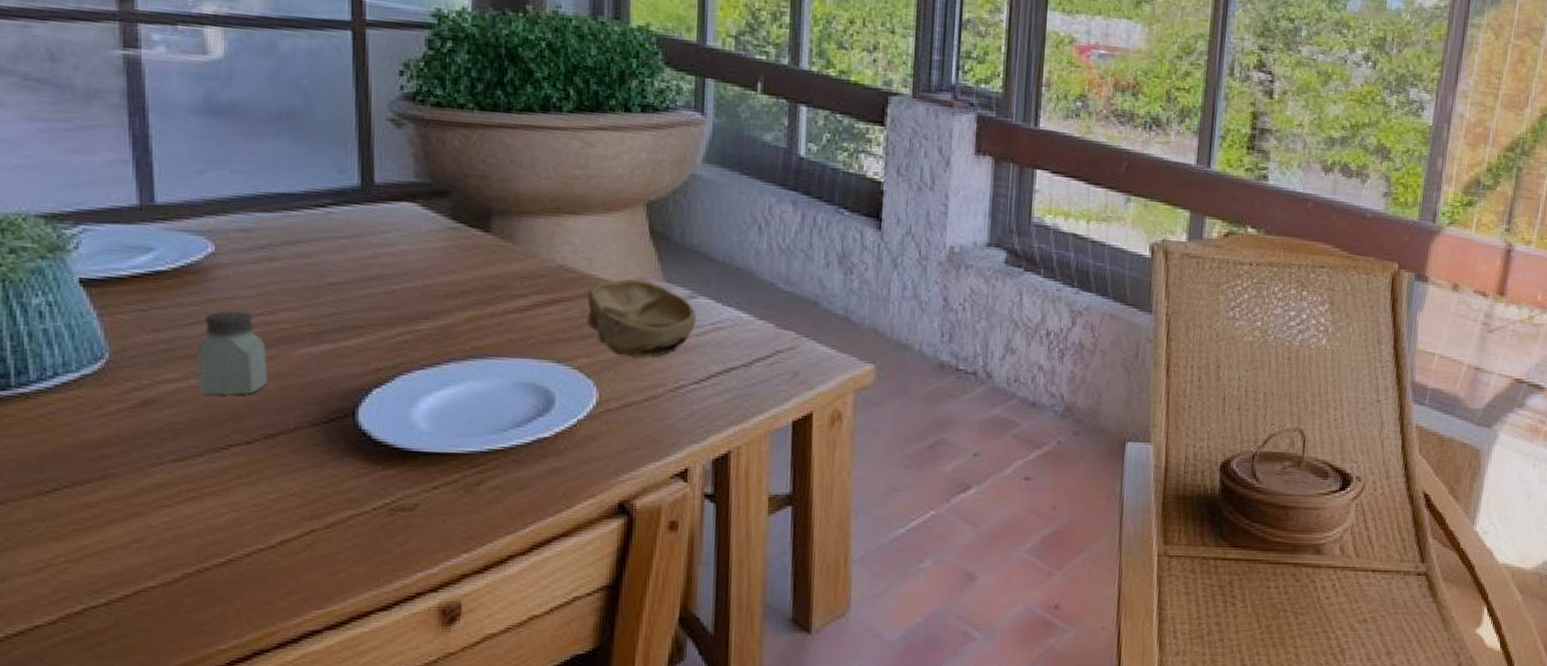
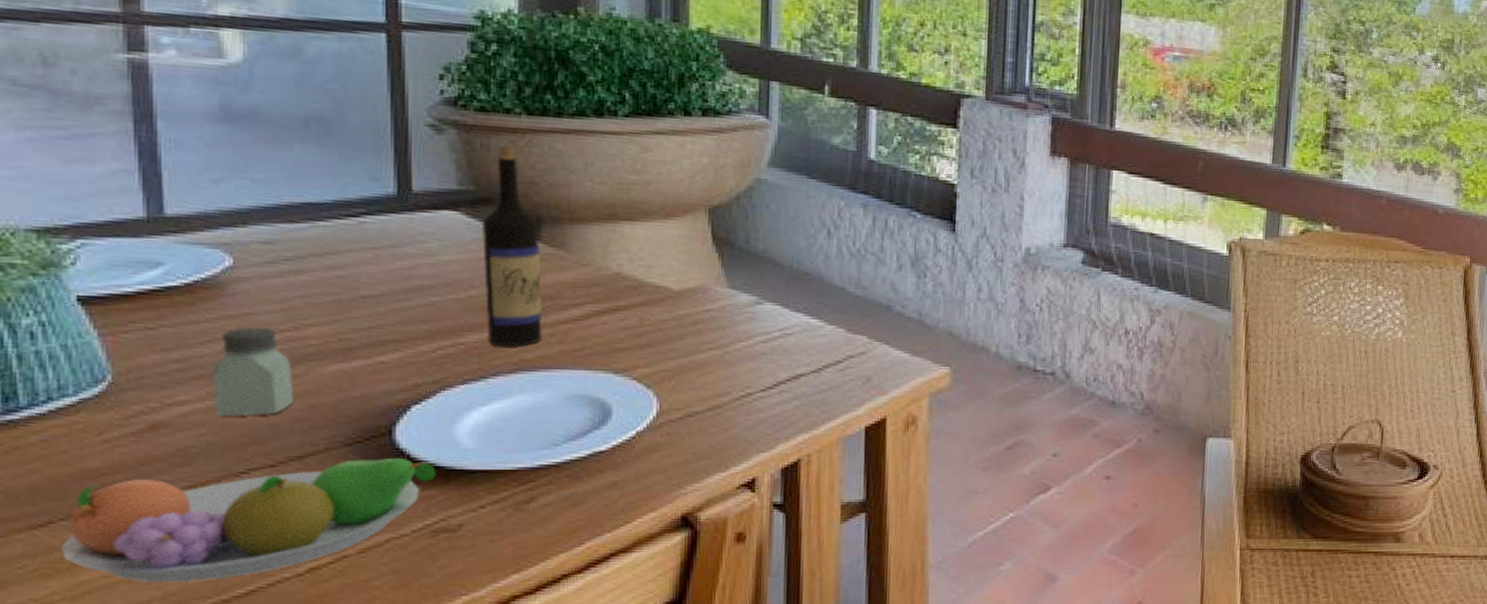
fruit bowl: none [66,439,394,551] -> present [61,458,436,583]
wine bottle: none [436,140,492,335] -> present [481,146,543,347]
bowl: present [586,278,696,358] -> none [645,285,763,367]

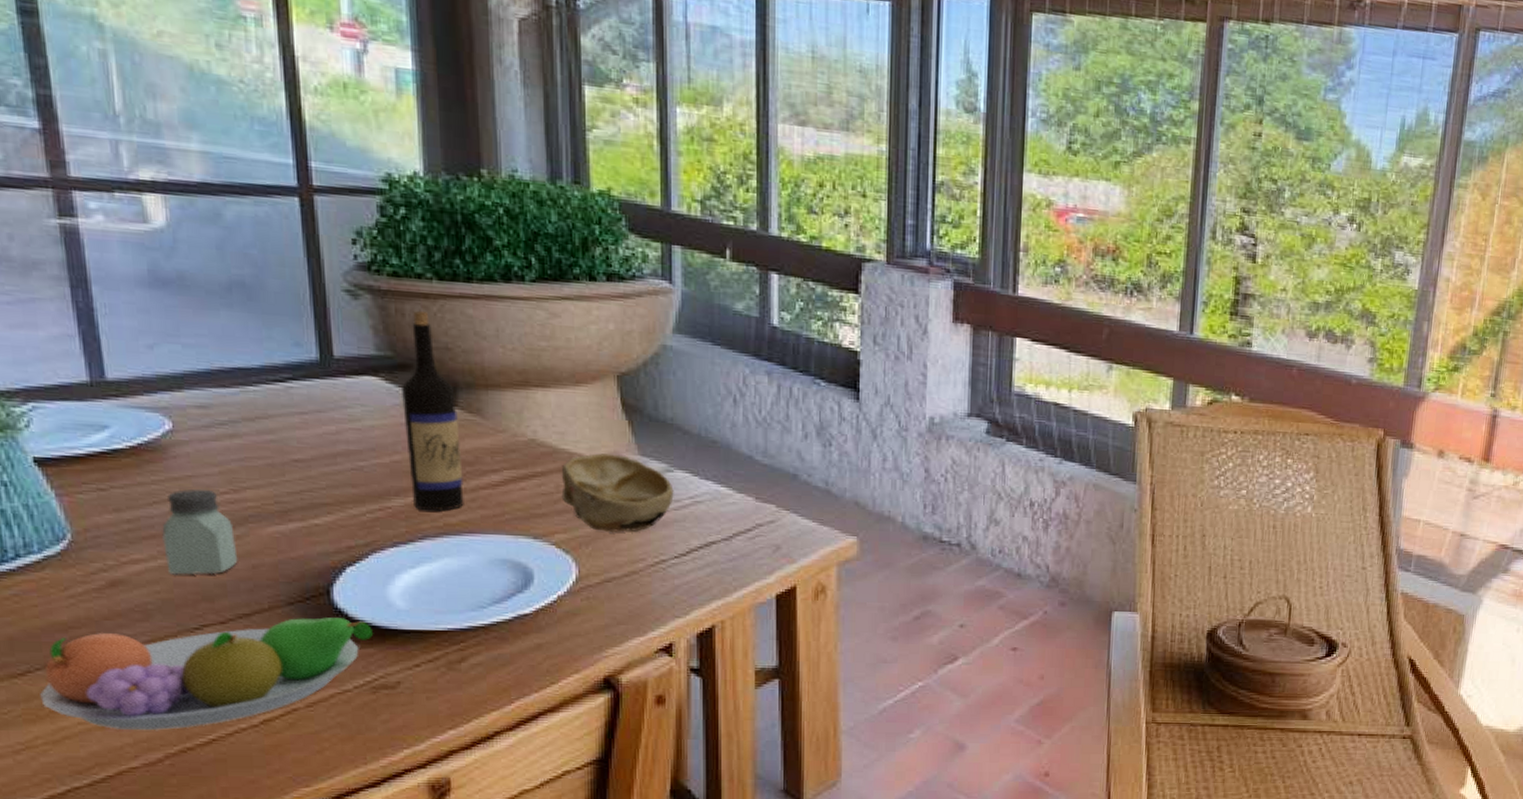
bowl: none [645,285,763,367] -> present [561,452,674,533]

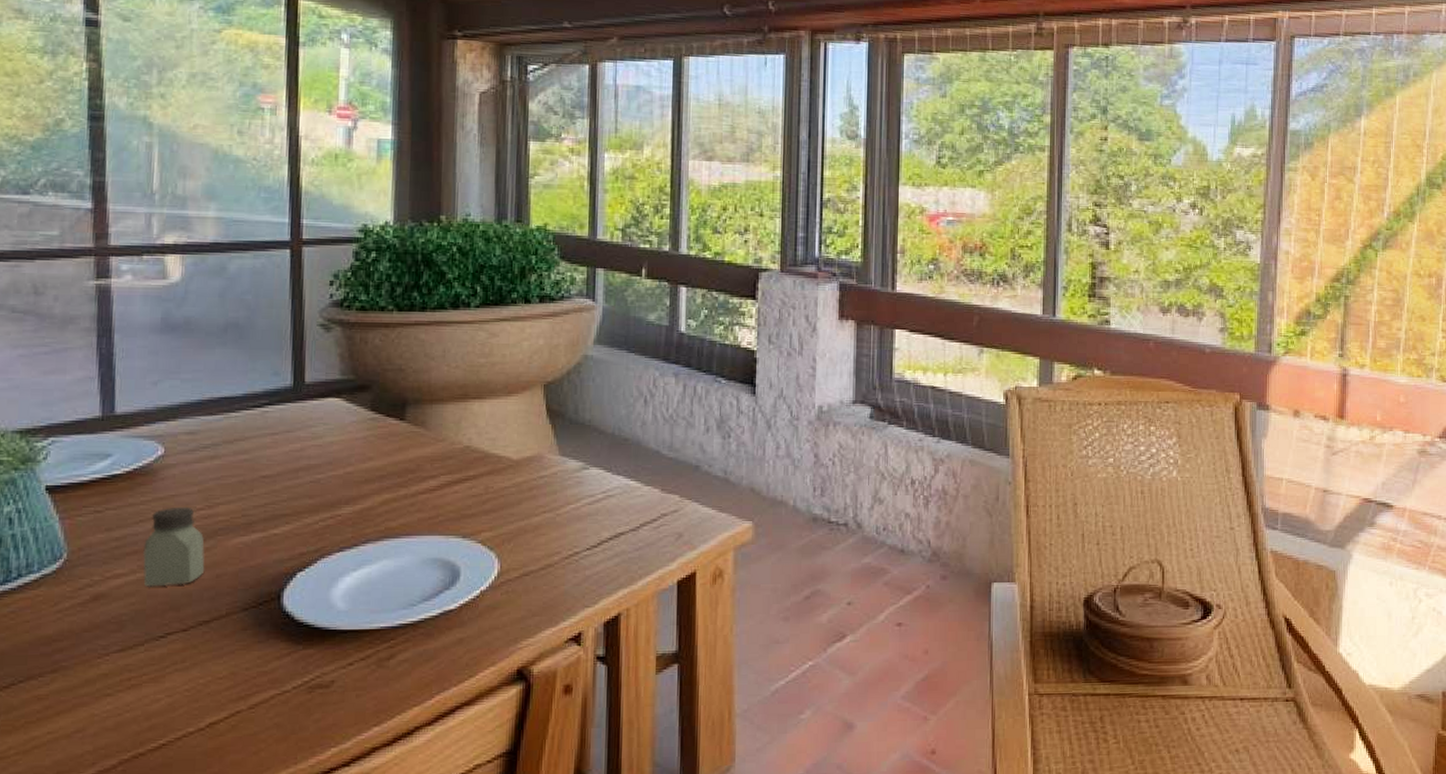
fruit bowl: present [40,617,373,731] -> none [19,621,314,738]
wine bottle: present [401,311,464,511] -> none [358,339,406,517]
bowl: present [561,452,674,533] -> none [489,455,589,529]

